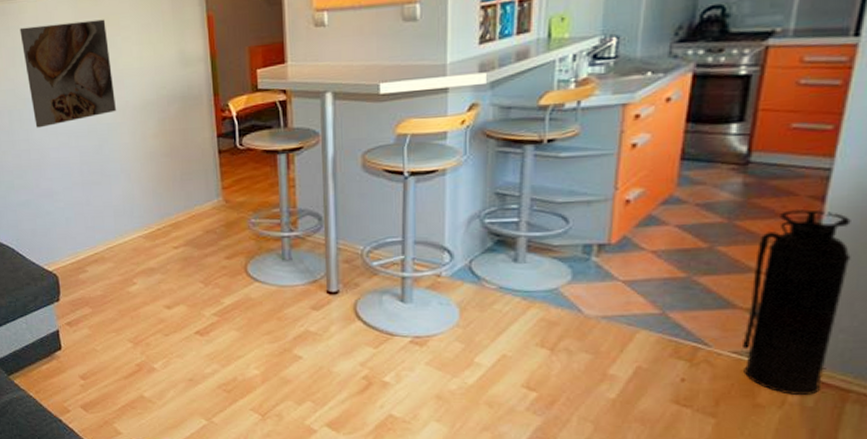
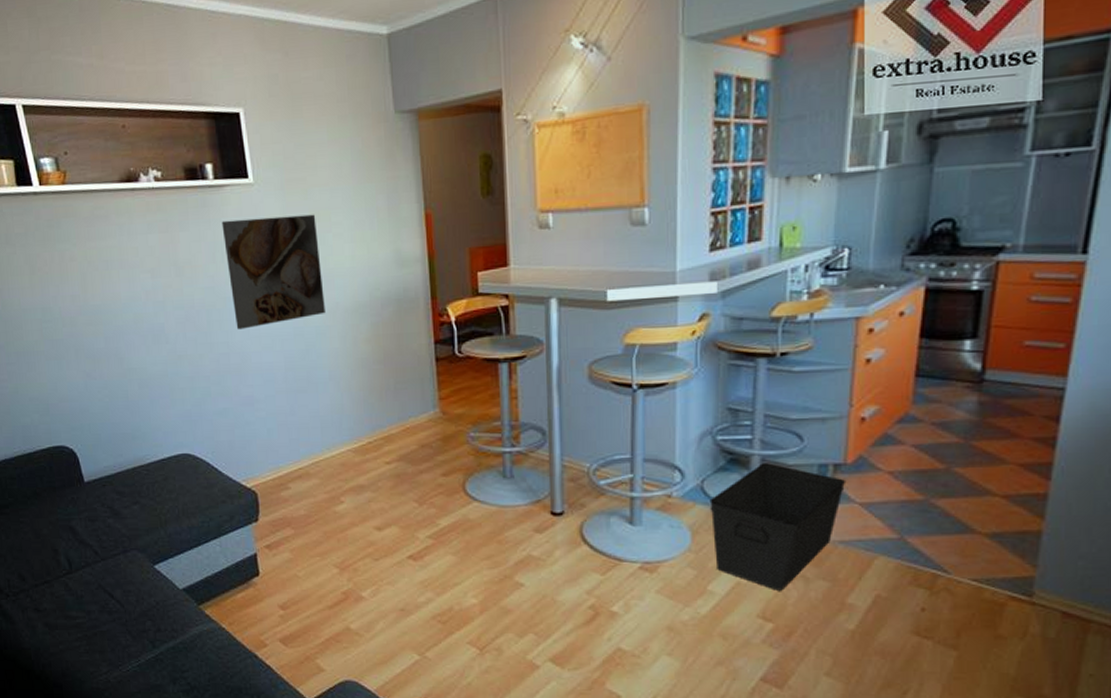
storage bin: none [477,244,610,363] -> present [709,463,847,591]
fire extinguisher: present [743,208,851,396] -> none [983,429,1087,627]

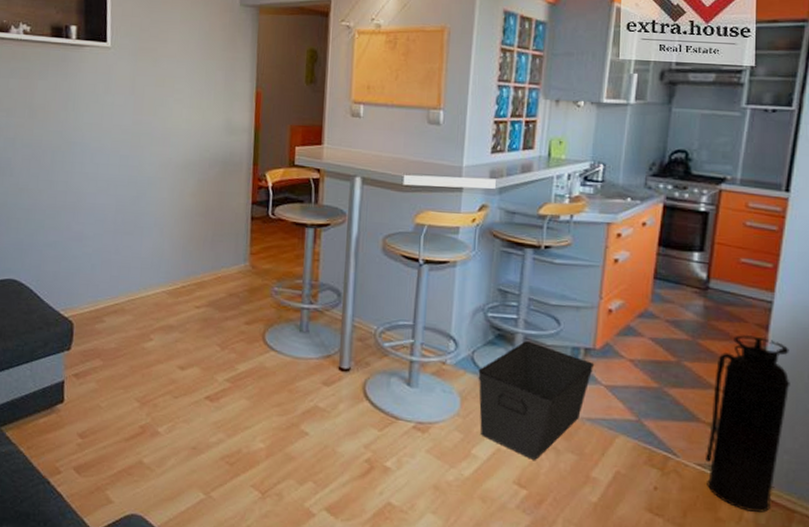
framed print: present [221,214,325,330] -> none [76,75,161,172]
fire extinguisher: none [983,429,1087,627] -> present [706,334,790,513]

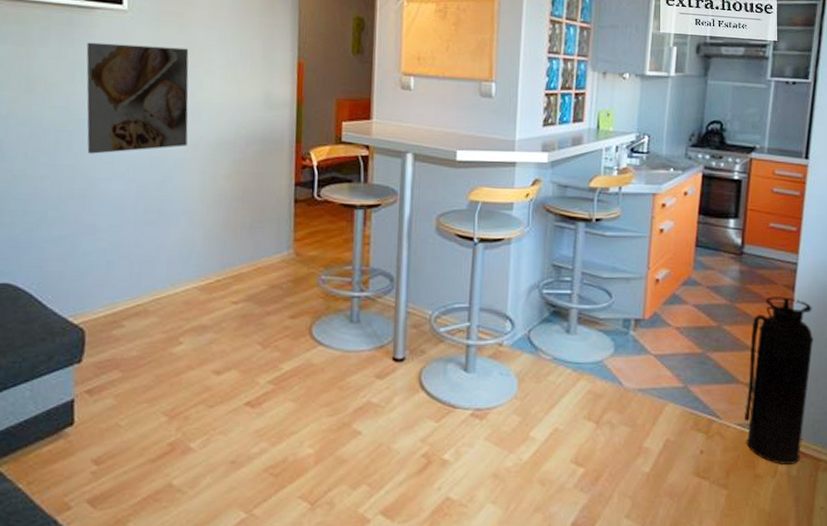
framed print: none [76,75,161,172] -> present [86,42,189,154]
storage bin: present [478,341,595,460] -> none [534,316,644,436]

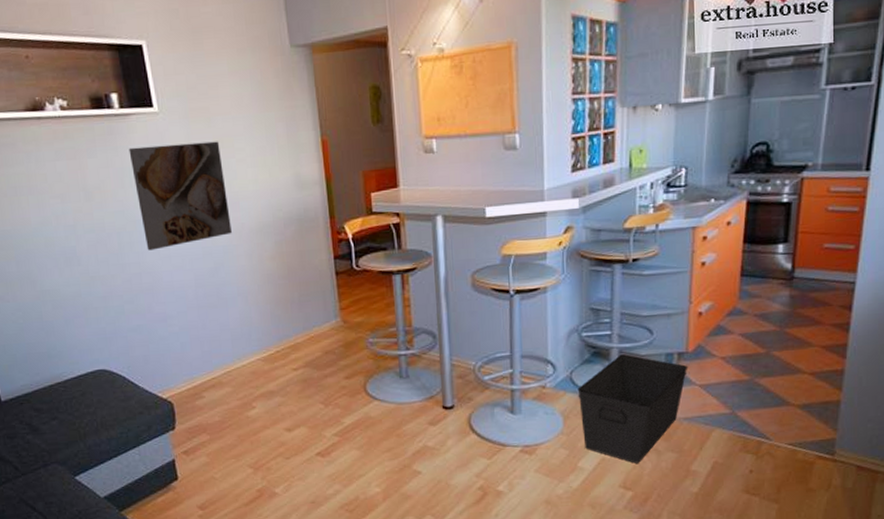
storage bin: none [534,316,644,436] -> present [577,354,688,463]
fire extinguisher: present [745,295,814,466] -> none [796,317,873,479]

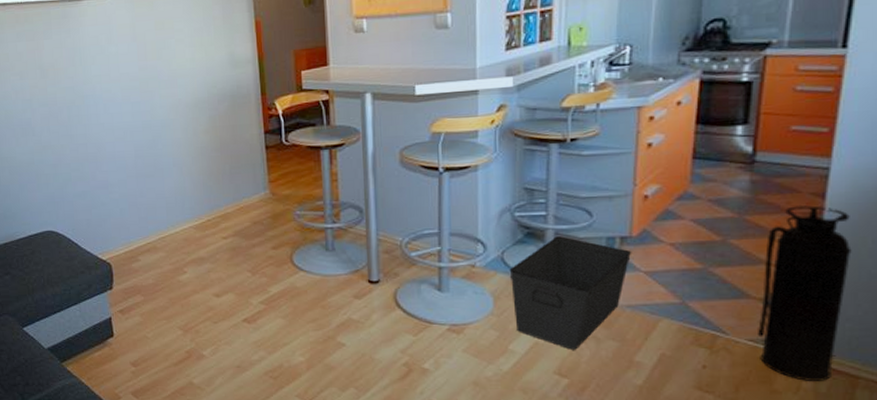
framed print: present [128,141,232,251] -> none [80,23,169,123]
fire extinguisher: none [796,317,873,479] -> present [758,204,852,382]

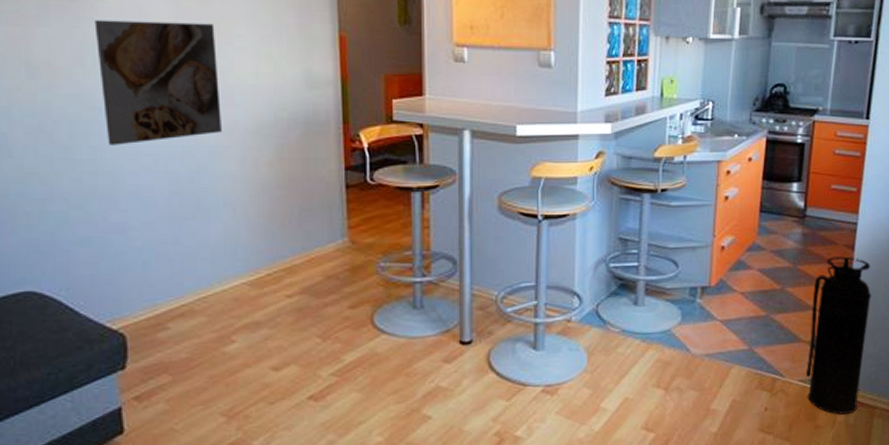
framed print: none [80,23,169,123] -> present [94,19,222,145]
storage bin: present [509,236,632,350] -> none [603,287,711,403]

